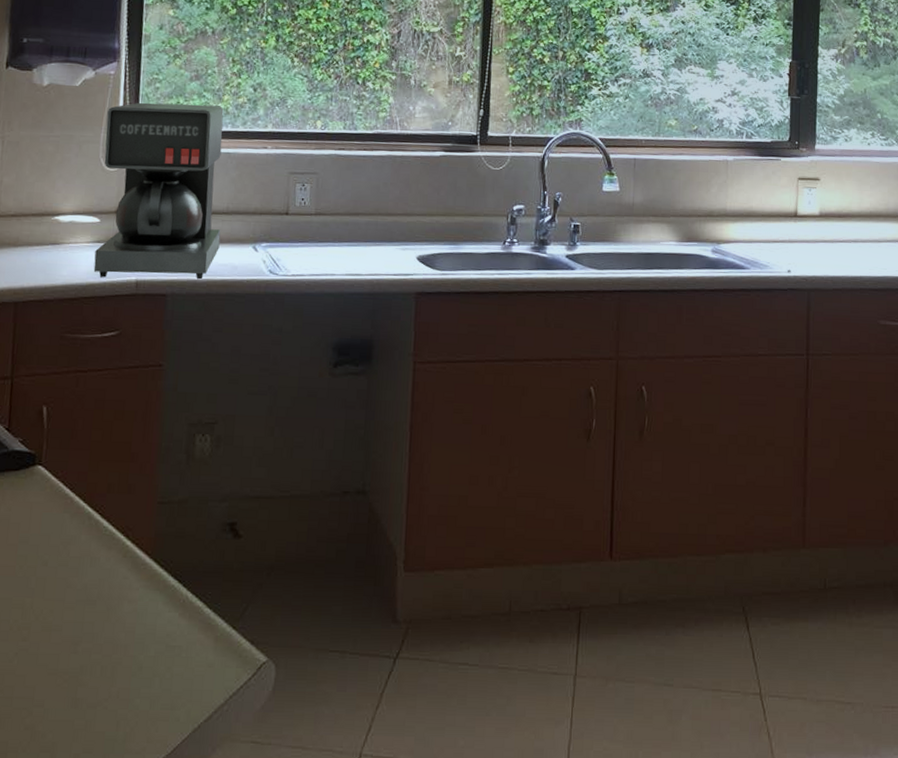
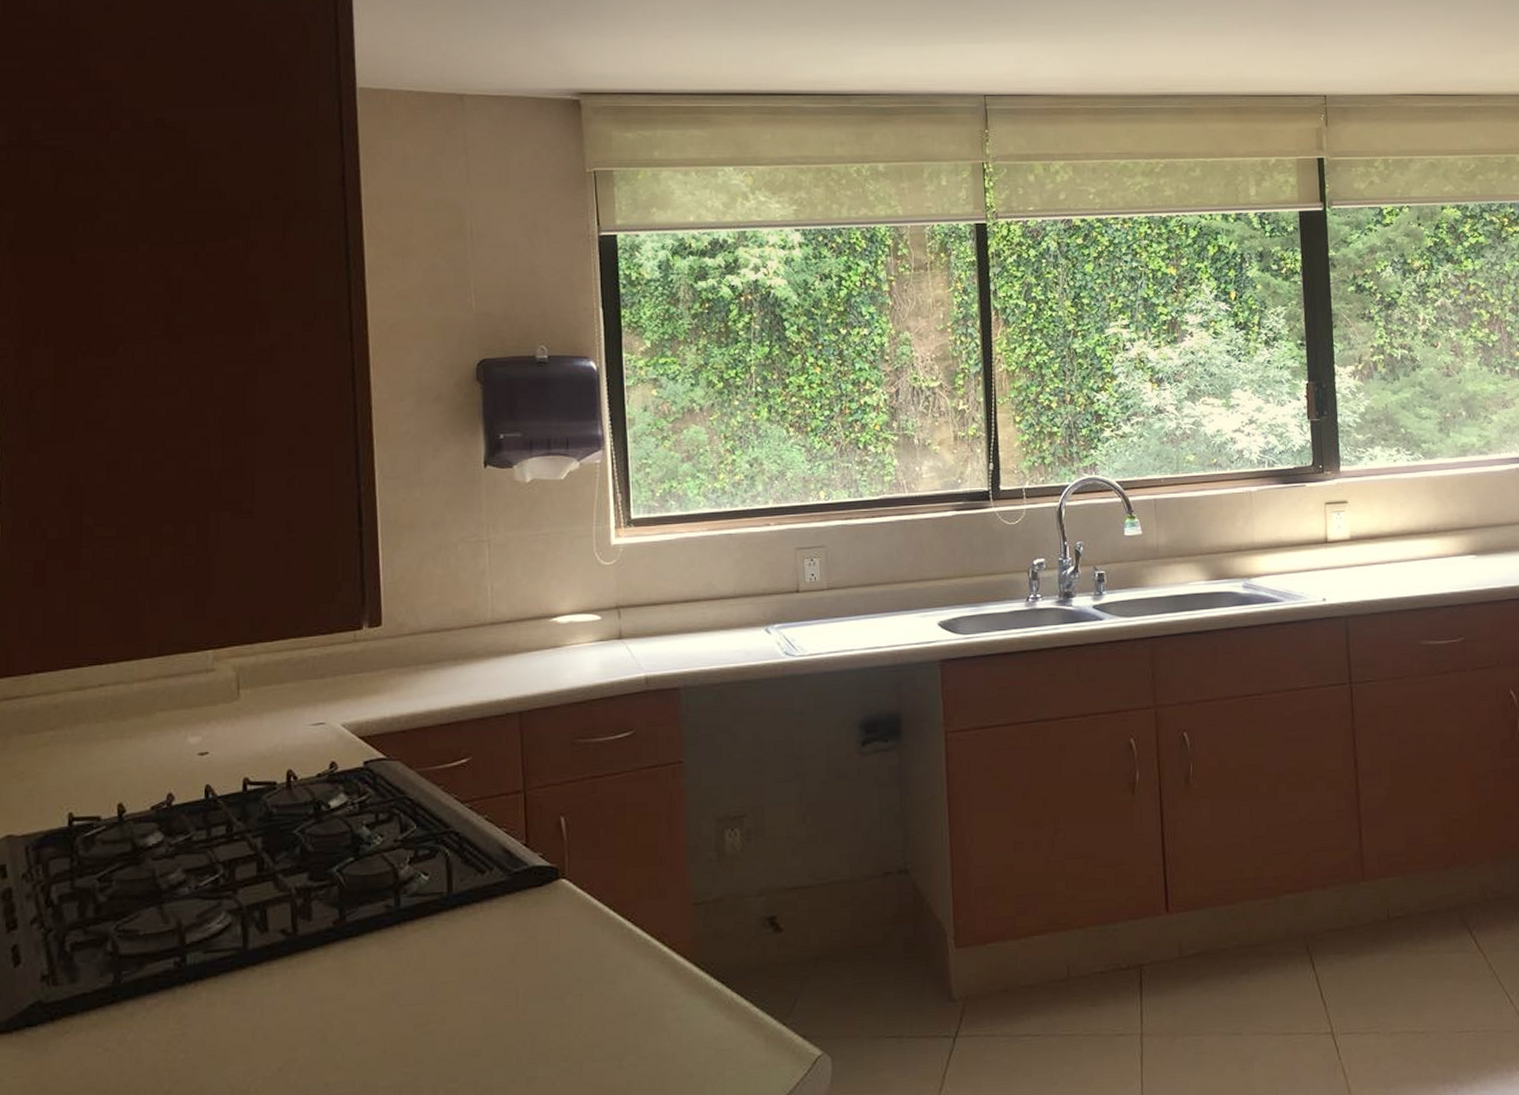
coffee maker: present [93,102,224,280] -> none [597,486,730,677]

